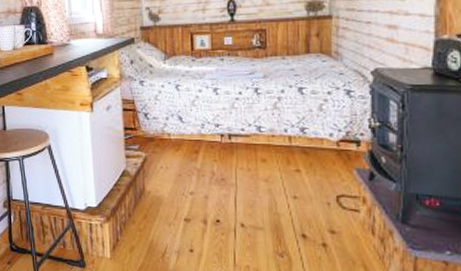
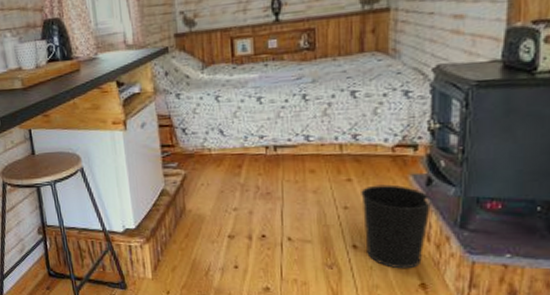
wastebasket: none [309,177,376,261] -> present [361,184,433,269]

